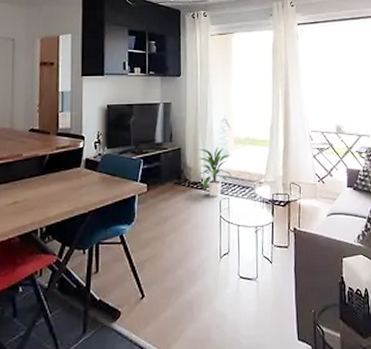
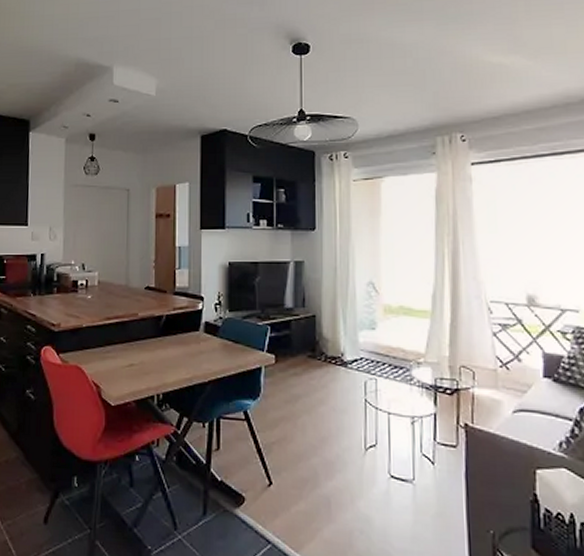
indoor plant: present [198,146,234,197] -> none [337,315,383,376]

